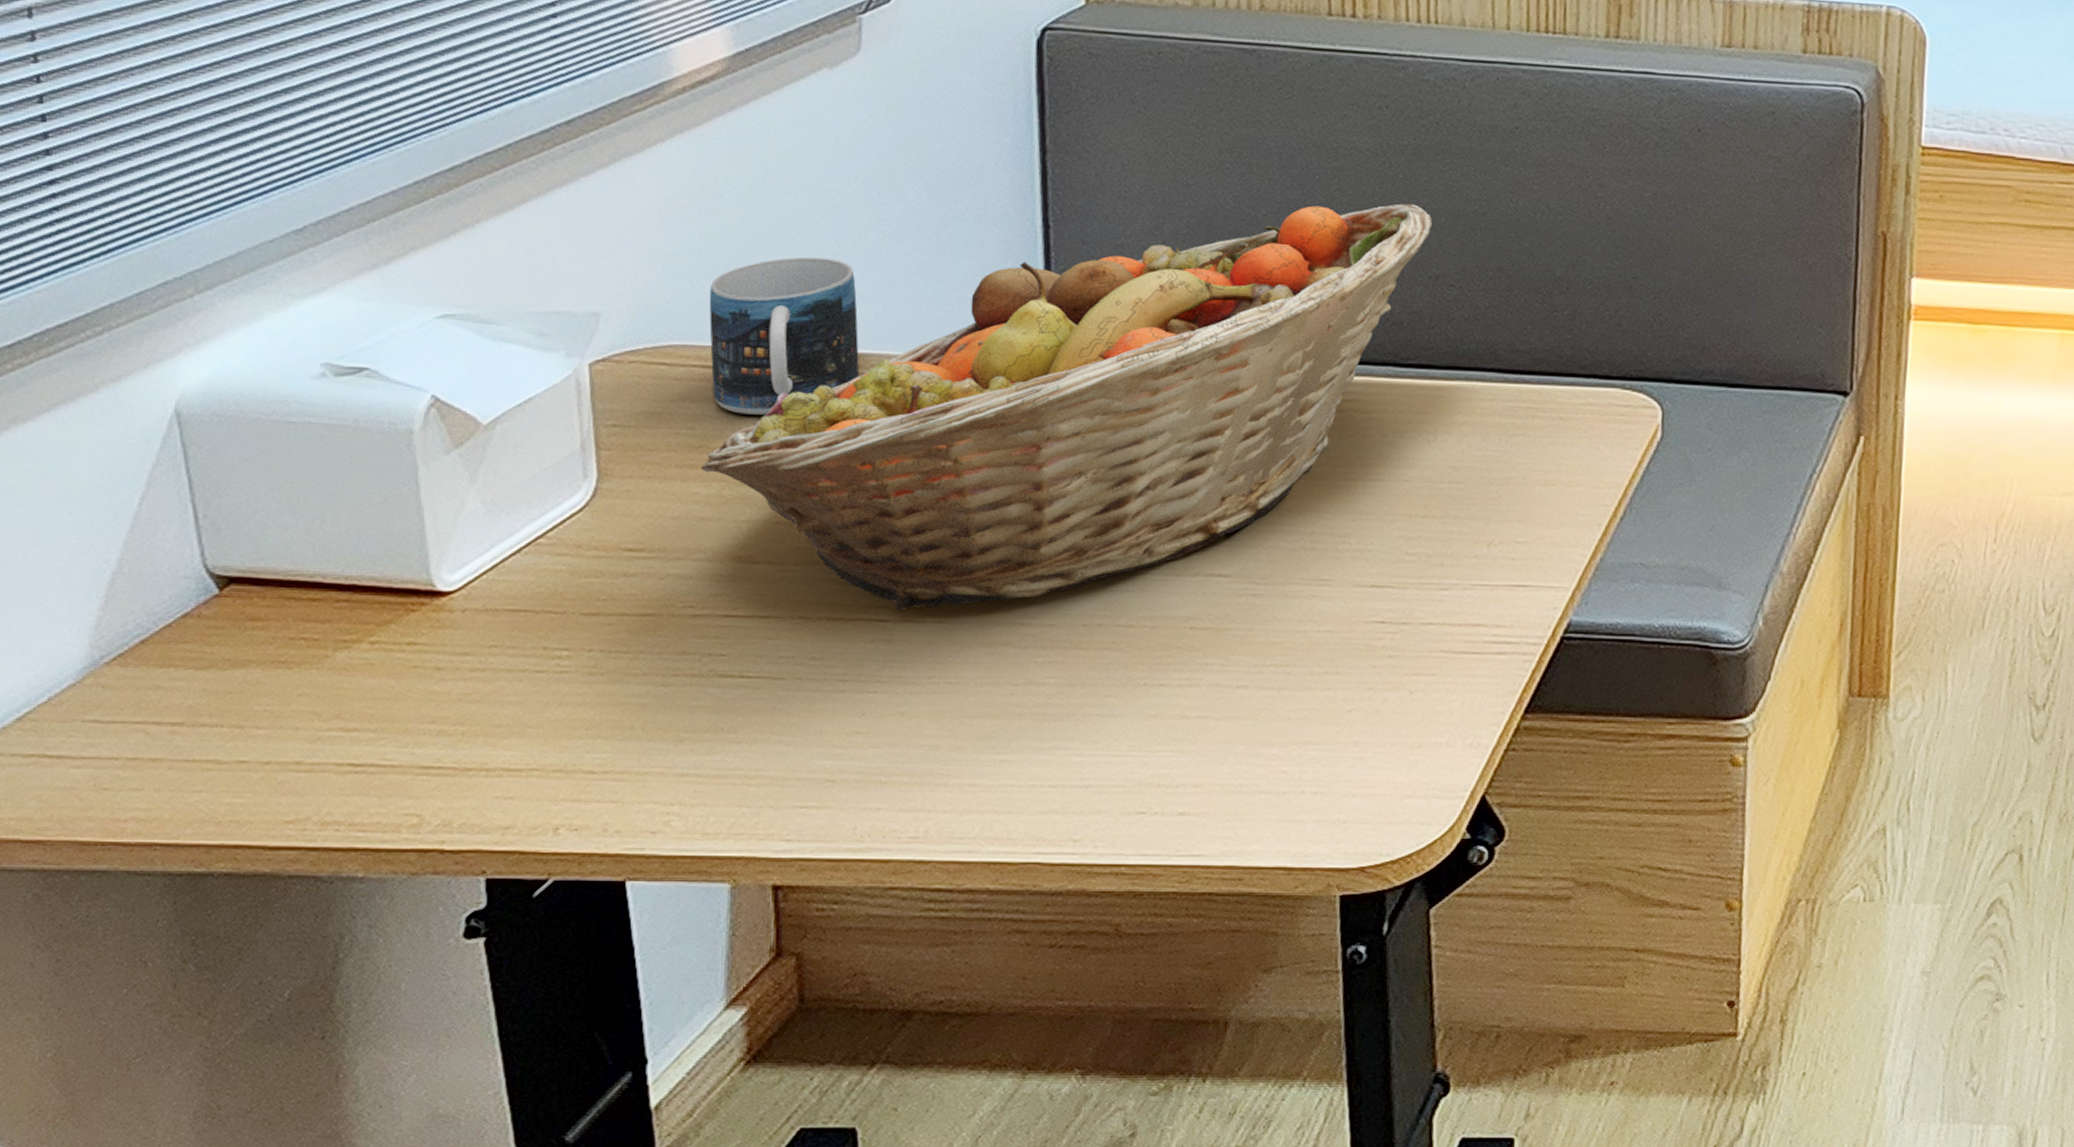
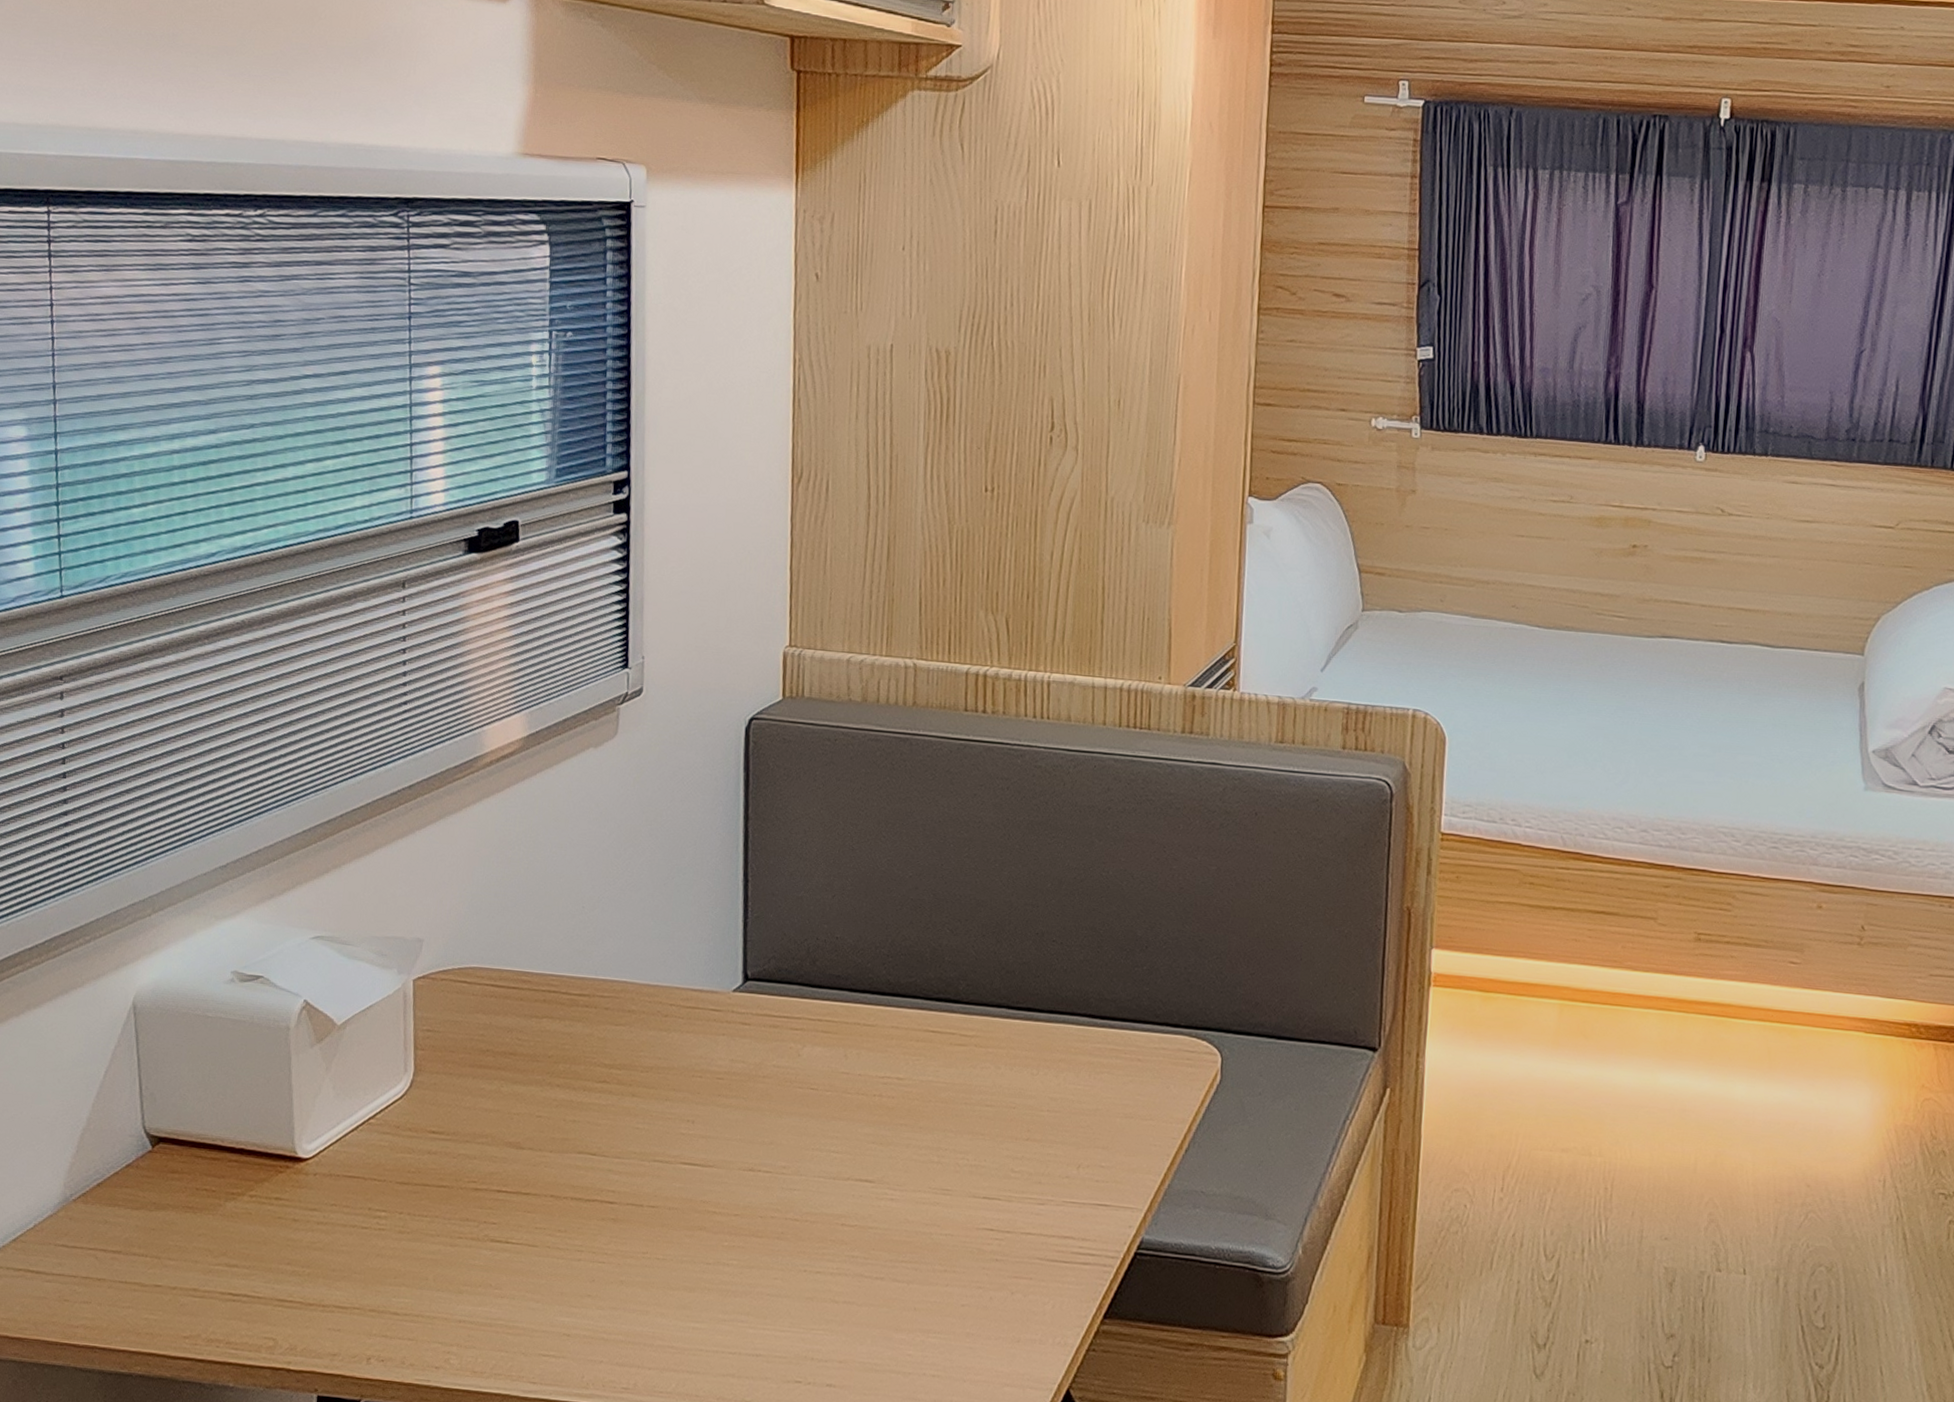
fruit basket: present [700,204,1433,611] -> none [486,869,1041,1195]
mug: present [709,257,860,415] -> none [498,899,606,1027]

